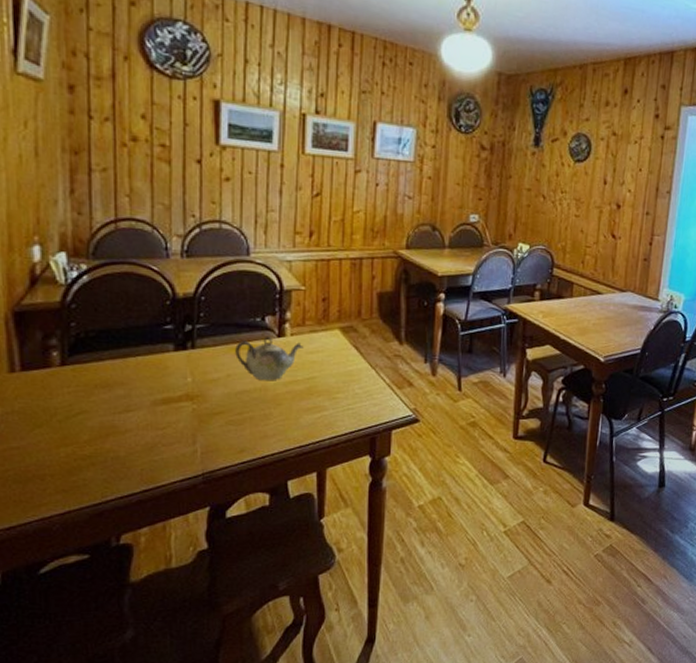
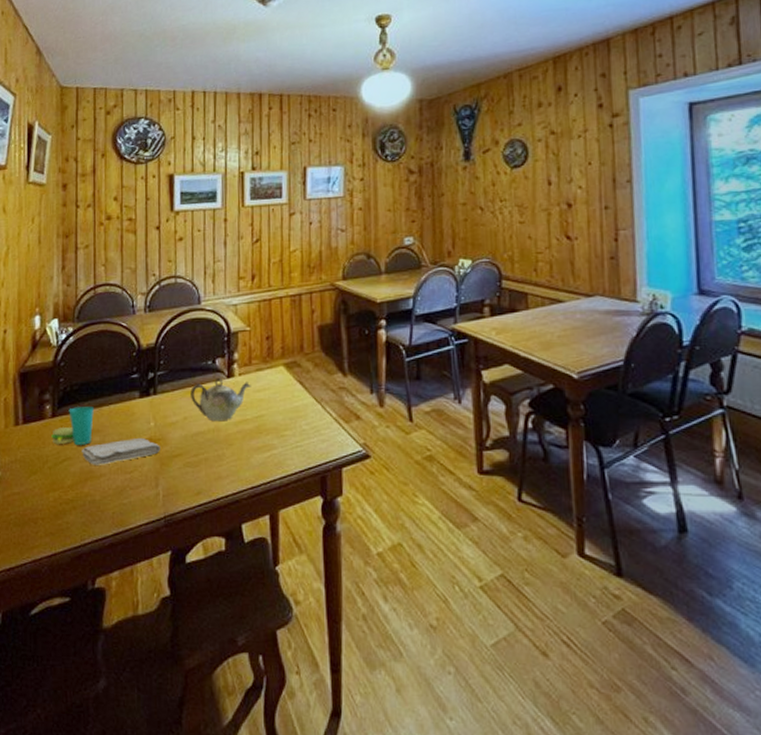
cup: none [61,356,116,399] -> present [51,407,94,446]
washcloth: none [101,394,199,420] -> present [82,438,160,465]

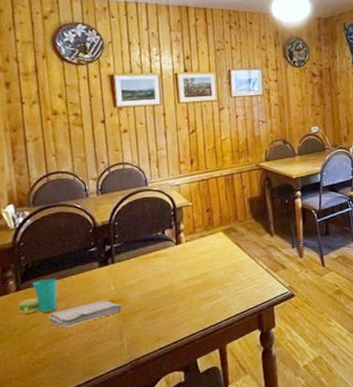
teapot: present [190,378,251,422] -> none [144,246,197,281]

